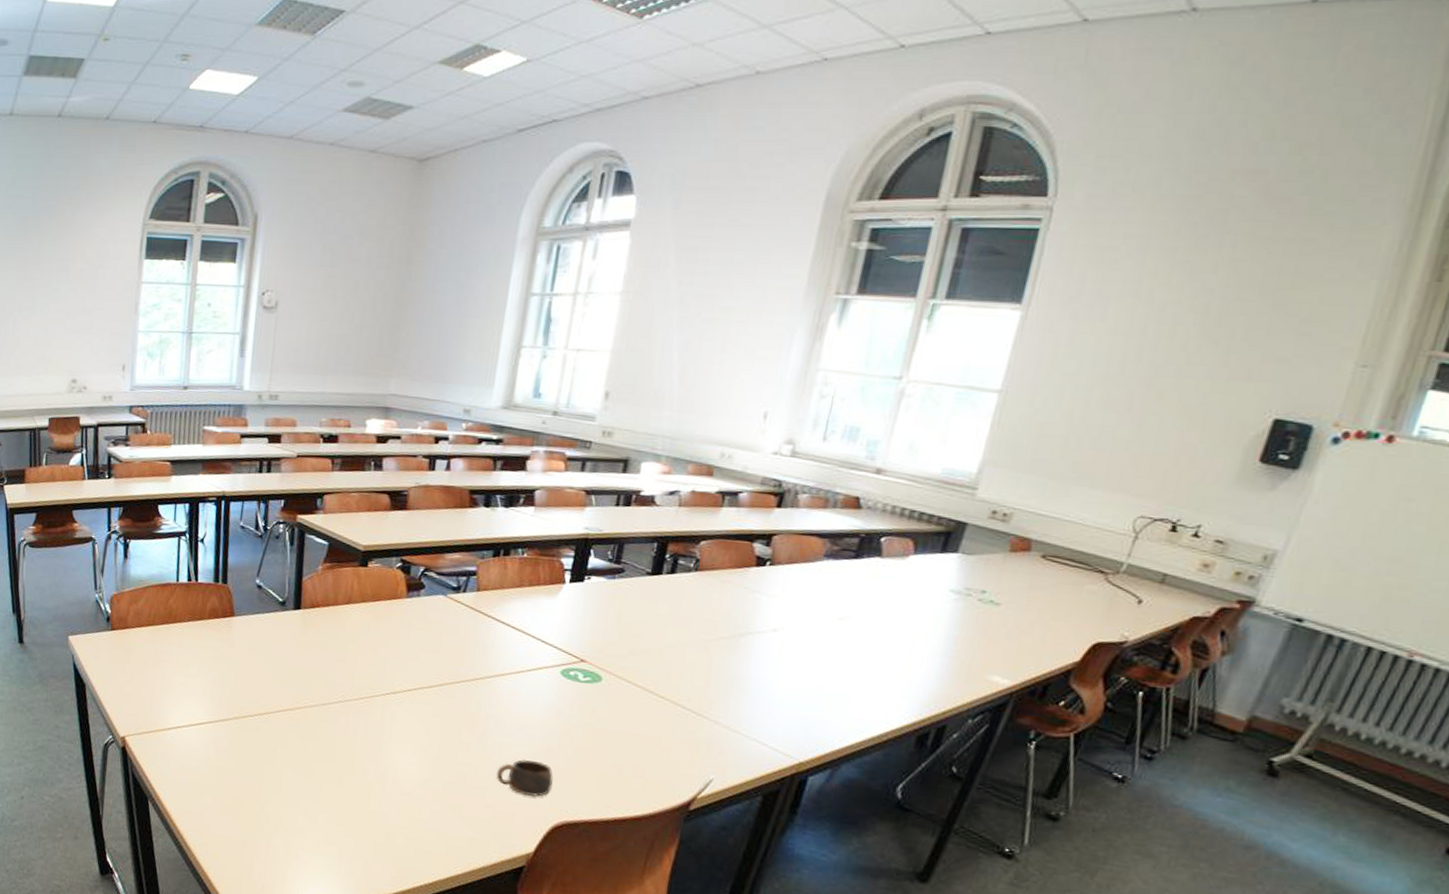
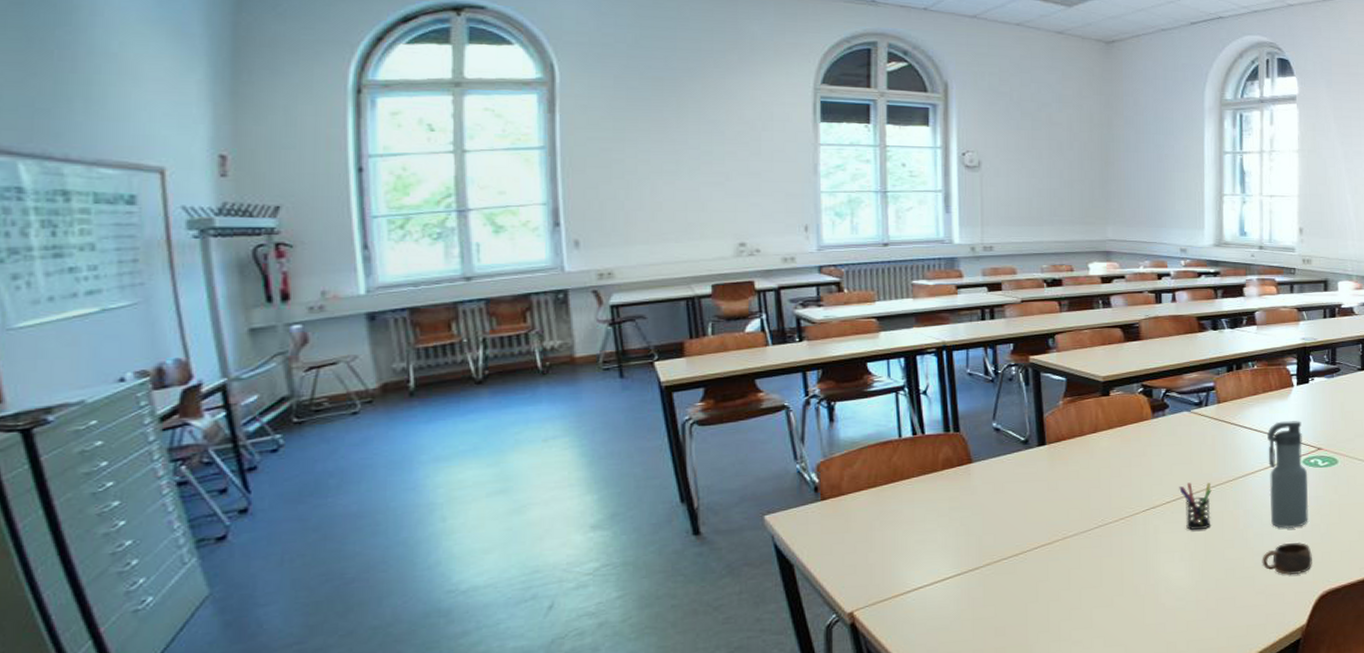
pen holder: none [422,673,456,726] -> present [1179,482,1212,530]
water bottle: none [514,621,567,746] -> present [1267,421,1309,529]

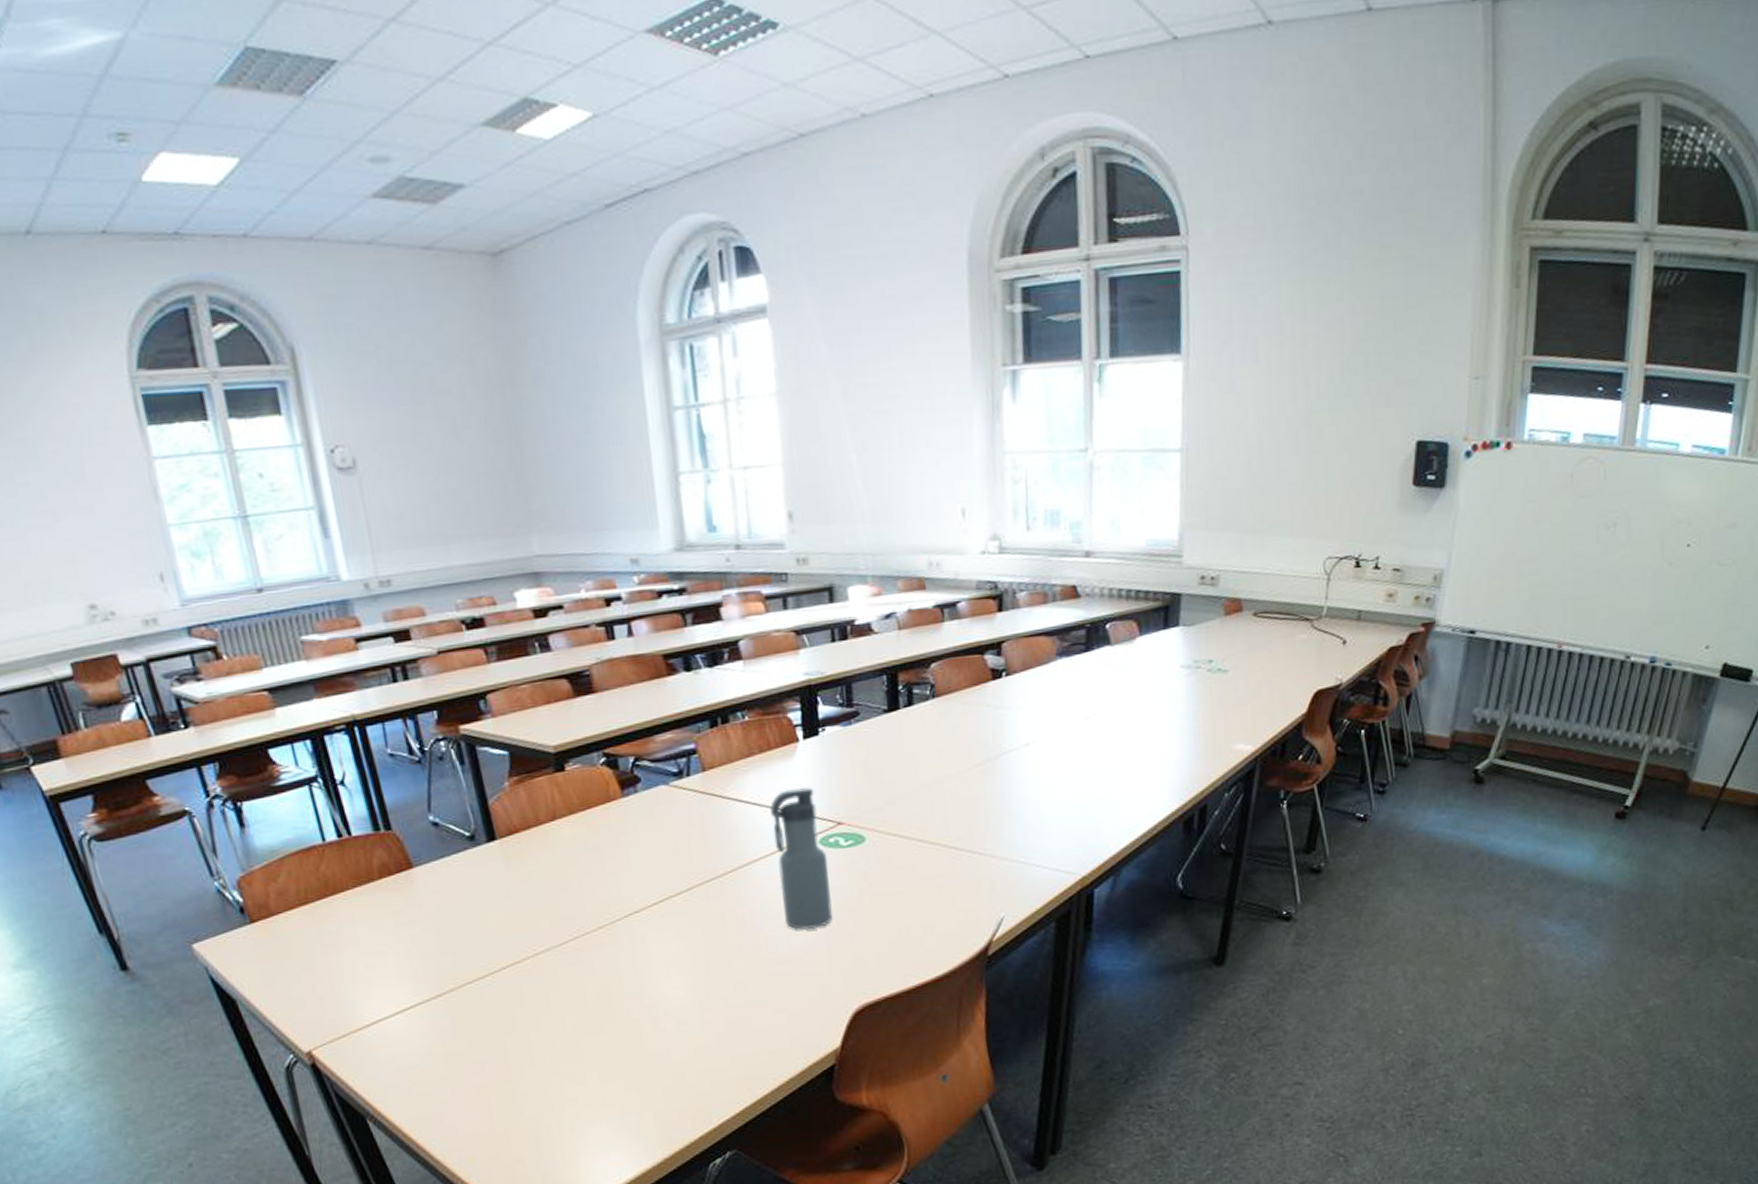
pen holder: present [1179,482,1212,530] -> none [666,876,710,938]
cup: present [1262,542,1312,576] -> none [778,945,842,988]

